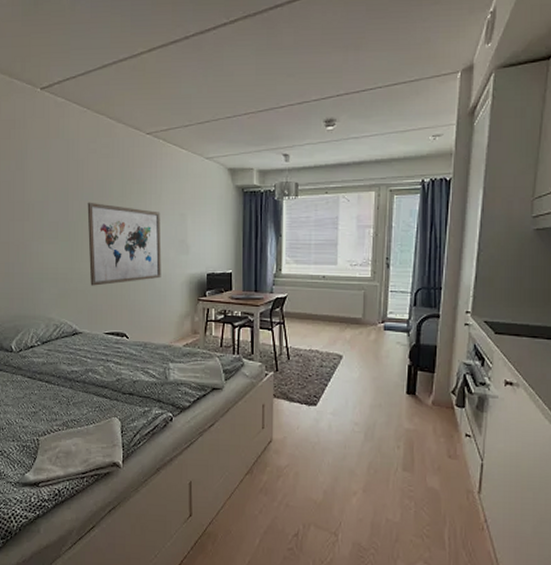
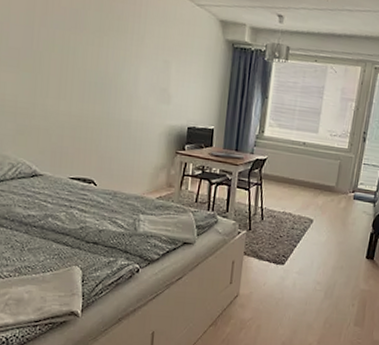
wall art: present [87,202,162,286] -> none [55,31,142,127]

